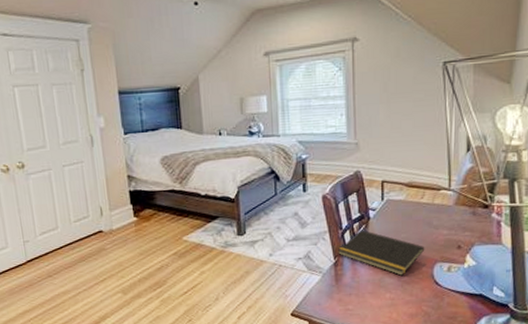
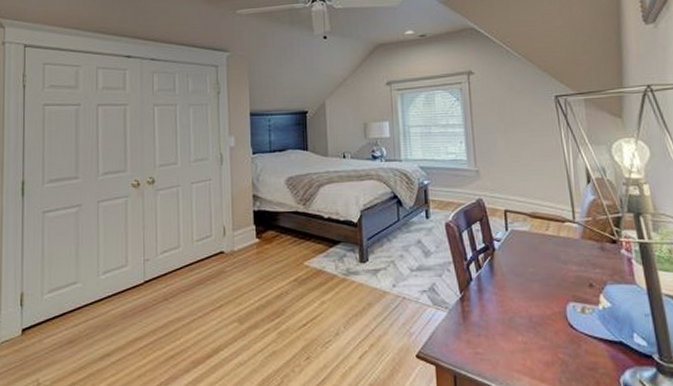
notepad: present [338,229,425,276] -> none [464,261,555,316]

